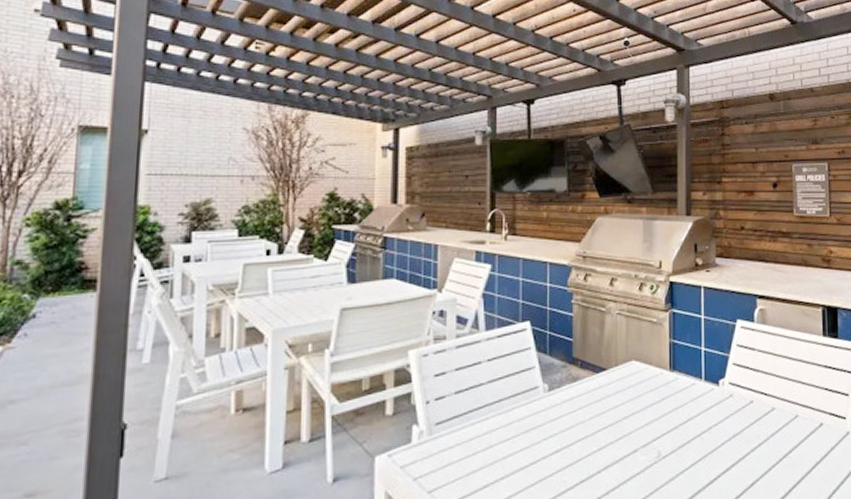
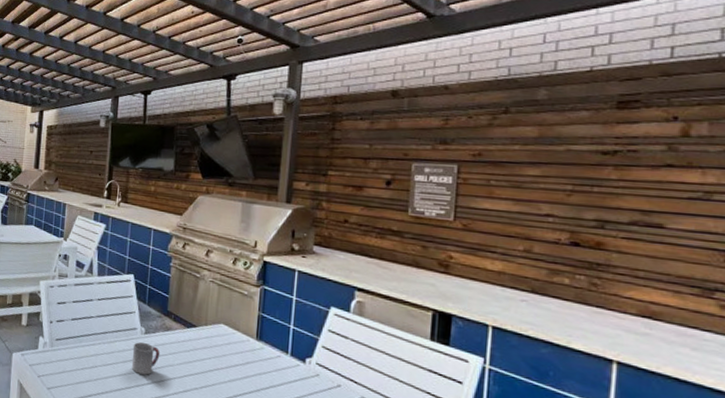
cup: none [535,402,568,442] -> present [131,342,160,375]

